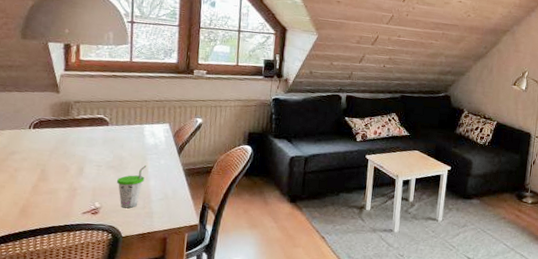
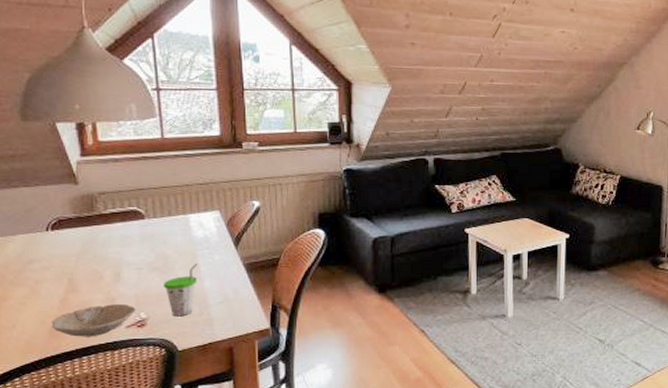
bowl: none [22,193,92,219] -> present [51,304,136,337]

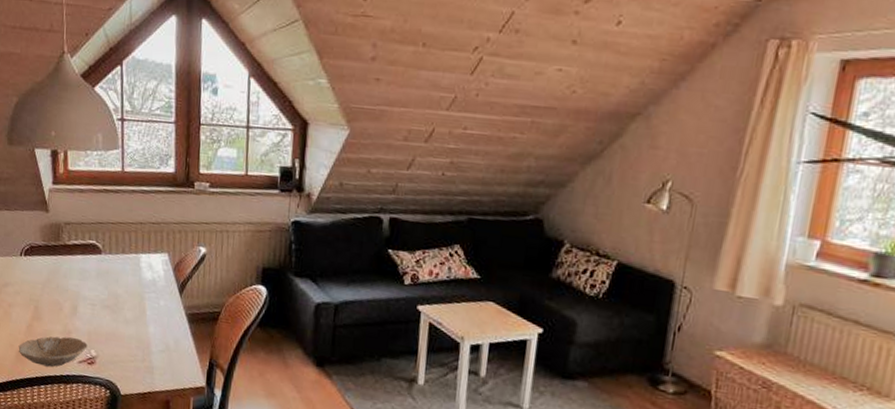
cup: present [164,263,198,317] -> none [113,306,145,360]

